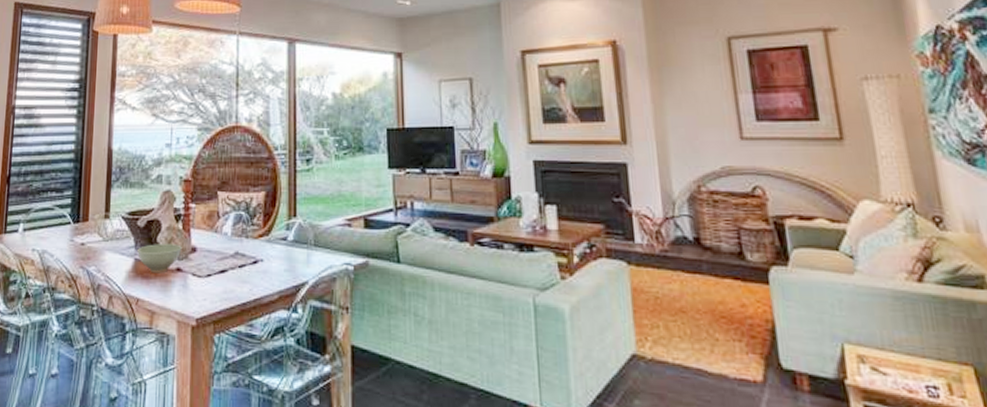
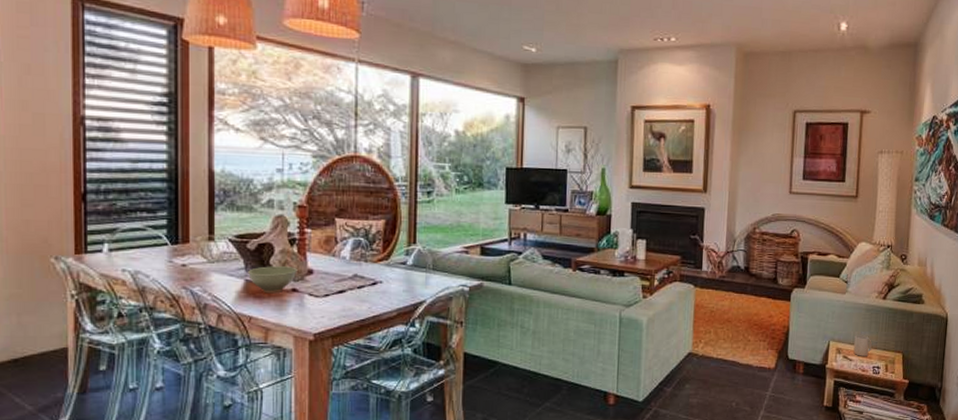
mug: none [883,334,917,369] -> present [853,334,872,356]

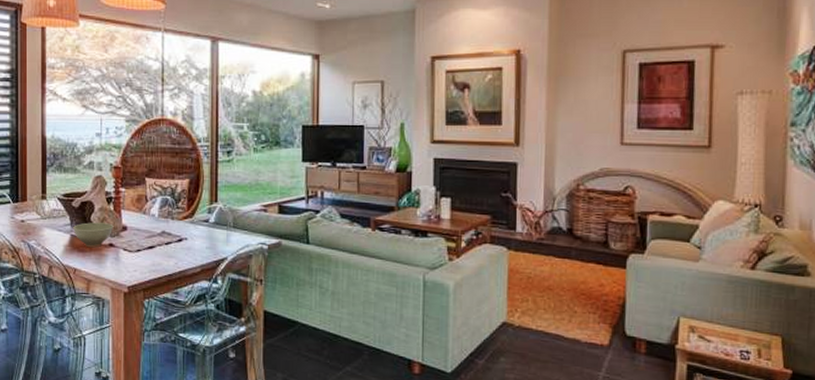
mug: present [853,334,872,356] -> none [712,310,738,338]

